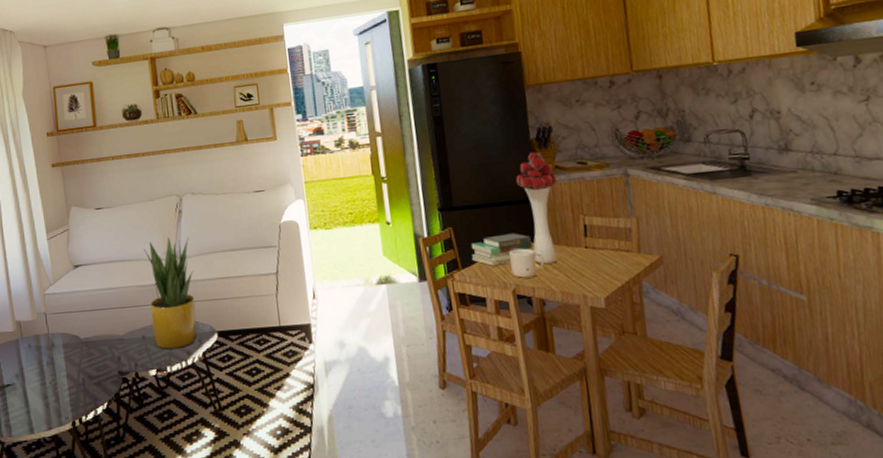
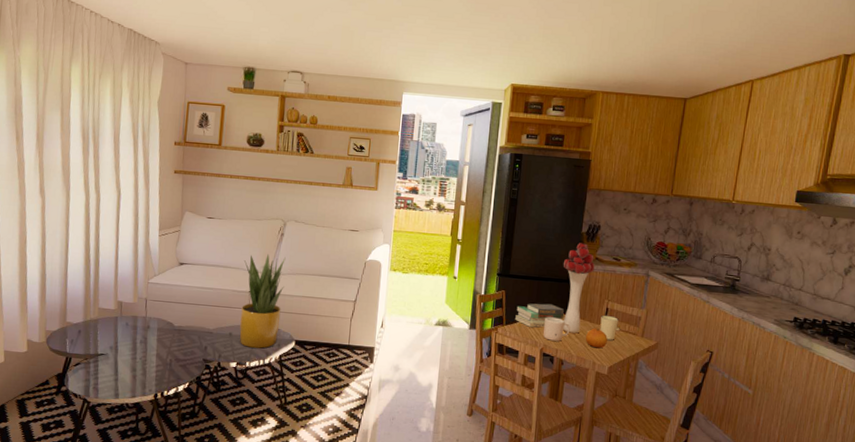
fruit: none [565,252,596,278] -> present [585,328,608,349]
cup: none [579,233,608,264] -> present [600,315,620,340]

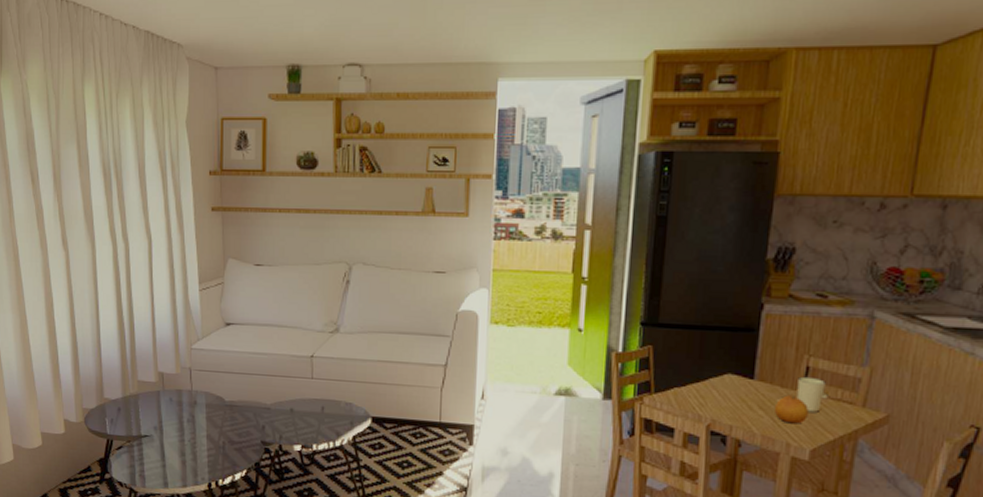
planter: present [239,254,286,349] -> none [302,308,354,428]
books: present [514,303,565,328] -> none [667,362,742,396]
mug: present [542,317,570,341] -> none [709,380,751,415]
flower bouquet: present [563,243,595,334] -> none [738,274,788,403]

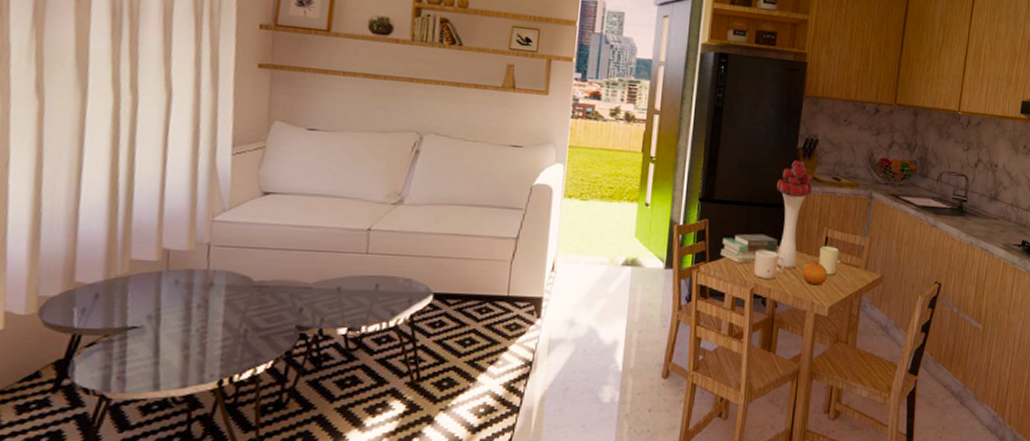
books: none [667,362,742,396] -> present [719,233,779,264]
mug: none [709,380,751,415] -> present [753,250,785,279]
flower bouquet: none [738,274,788,403] -> present [776,160,813,269]

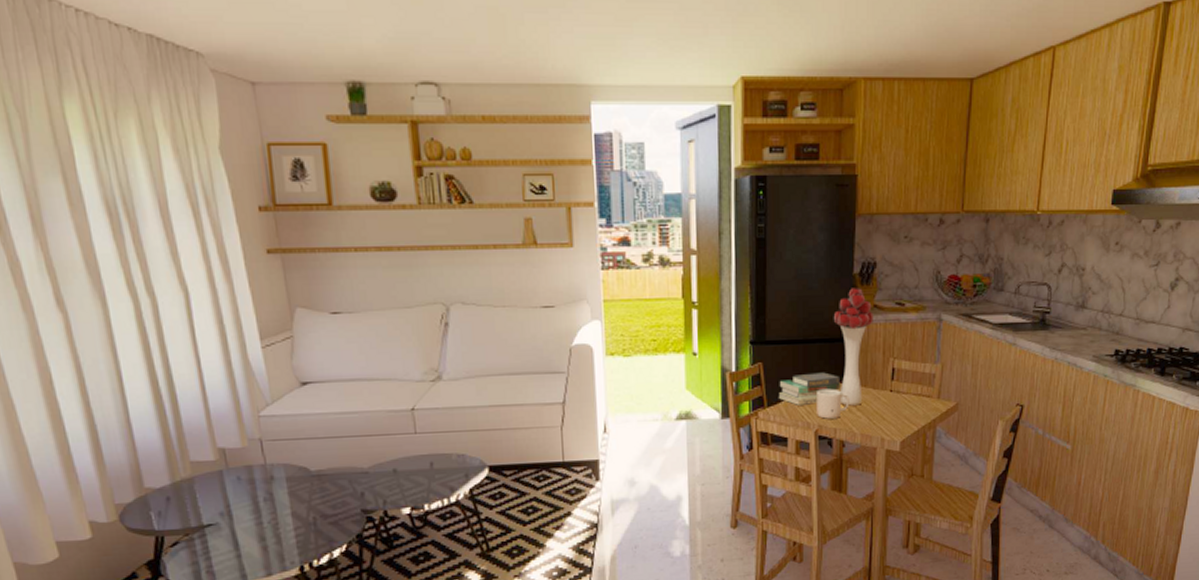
fruit: present [802,261,827,286] -> none [869,395,896,421]
cup: present [819,245,841,275] -> none [886,377,911,408]

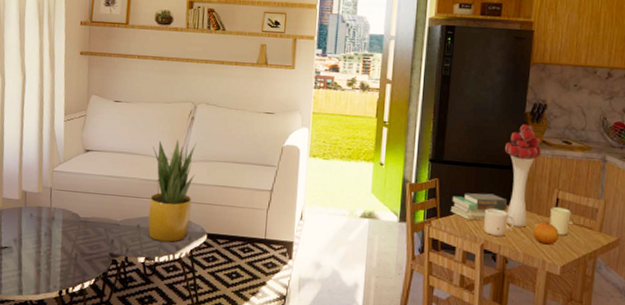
planter: none [396,354,464,485] -> present [147,140,196,242]
fruit: none [869,395,896,421] -> present [532,221,559,245]
cup: none [886,377,911,408] -> present [549,206,574,236]

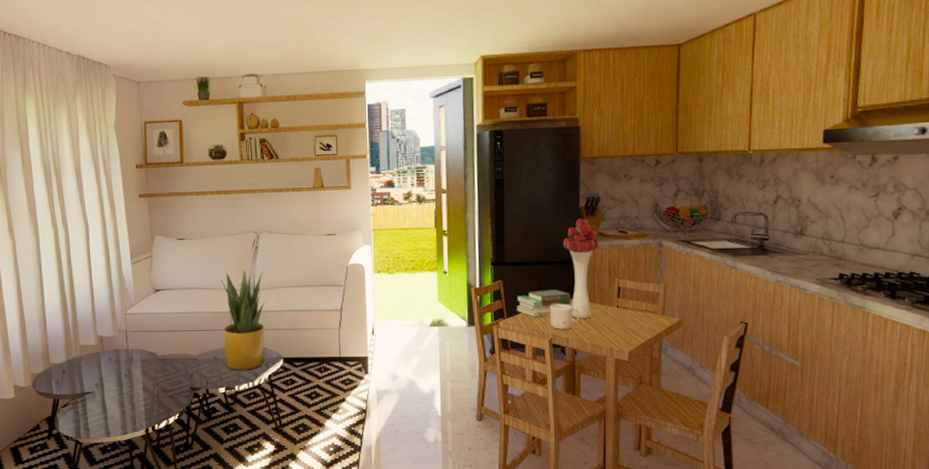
fruit: present [532,221,559,245] -> none [598,310,623,333]
cup: present [549,206,574,236] -> none [613,294,637,322]

